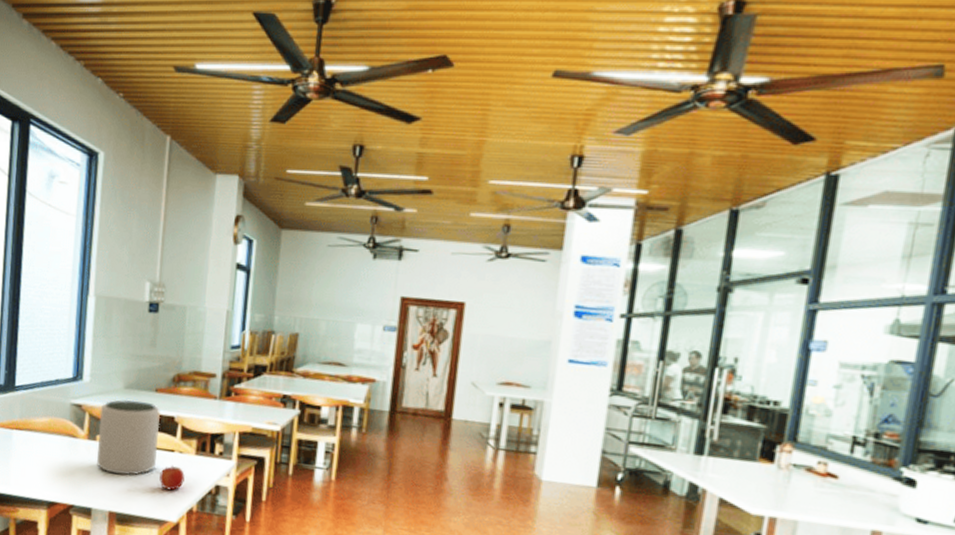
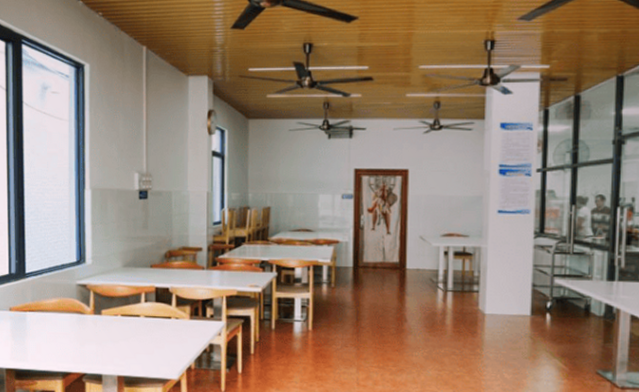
plant pot: present [97,399,161,475] -> none [103,276,157,343]
fruit: present [159,465,185,491] -> none [160,330,182,353]

